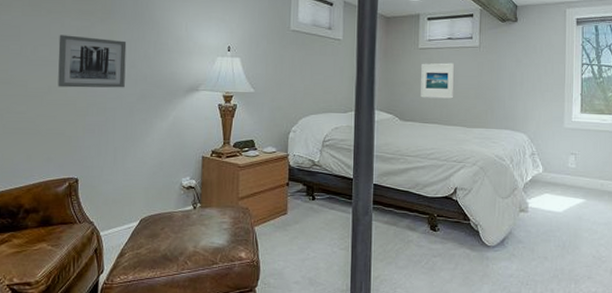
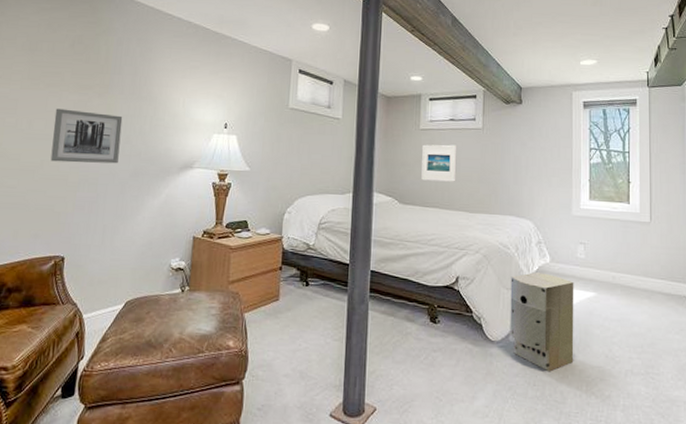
air purifier: none [504,182,565,272] -> present [509,272,574,372]

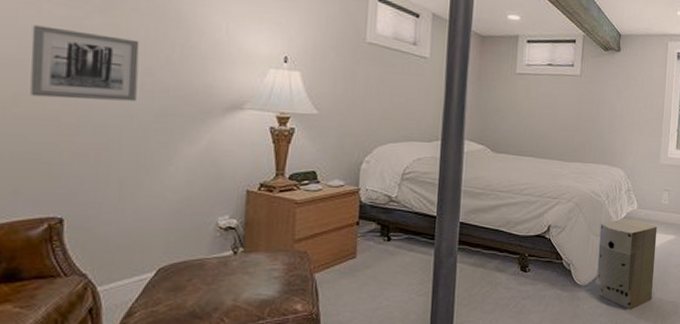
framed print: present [421,144,457,182] -> none [516,90,554,130]

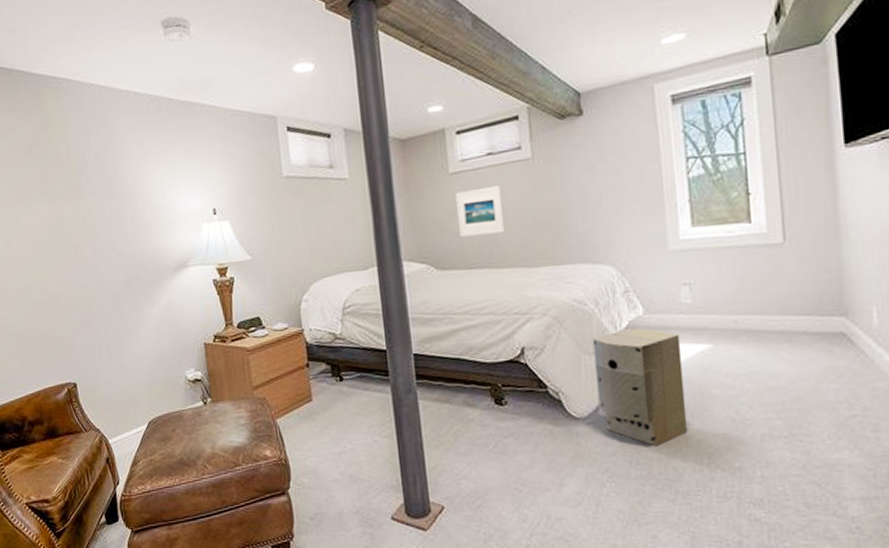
wall art: present [30,25,140,102] -> none [29,220,107,284]
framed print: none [516,90,554,130] -> present [456,185,506,237]

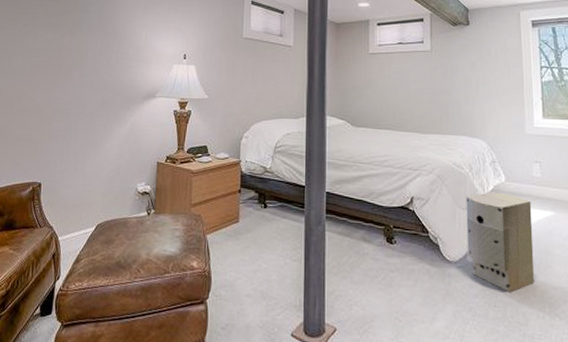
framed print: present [456,185,506,237] -> none [372,67,407,104]

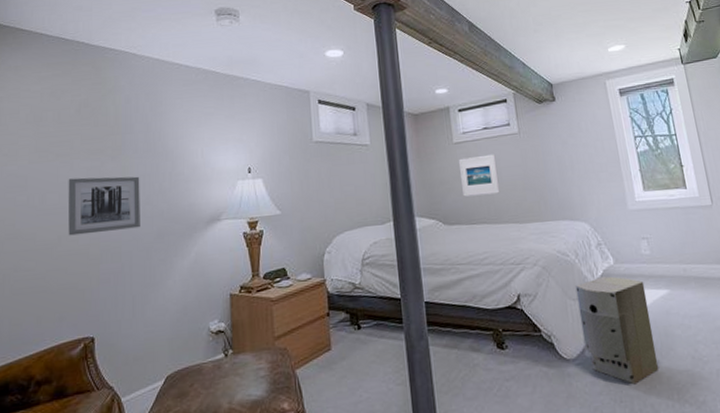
wall art: none [28,46,91,96] -> present [68,176,140,236]
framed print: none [372,67,407,104] -> present [459,154,500,197]

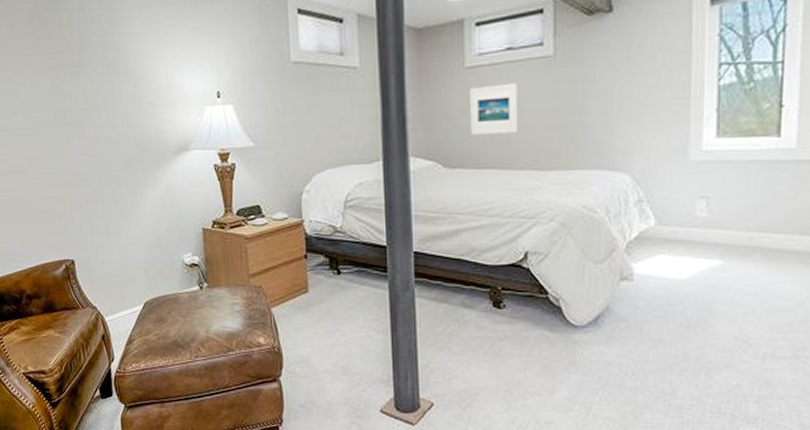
wall art: present [68,176,140,236] -> none [30,97,107,159]
air purifier: present [575,276,659,385] -> none [599,240,691,359]

